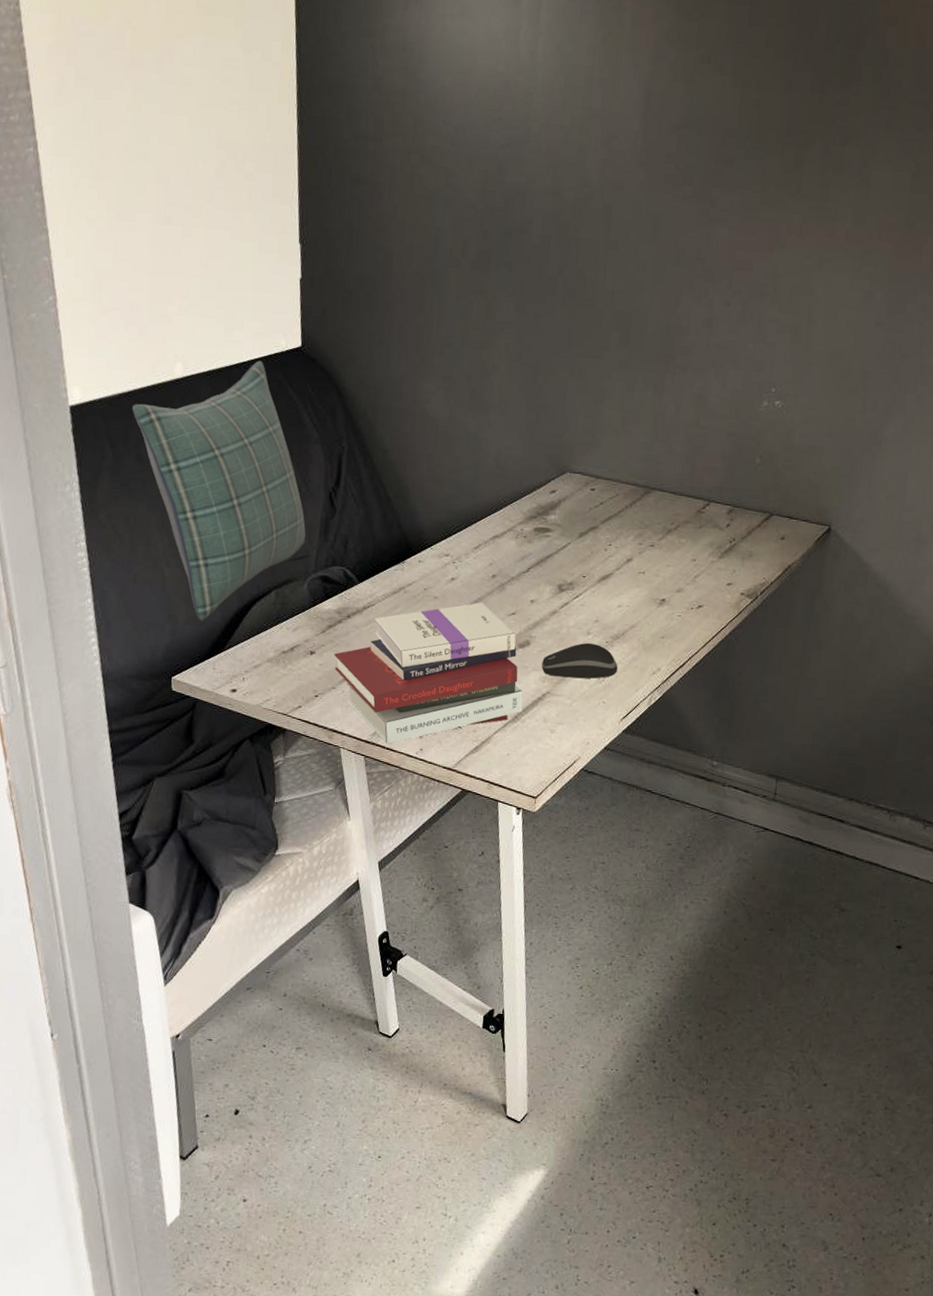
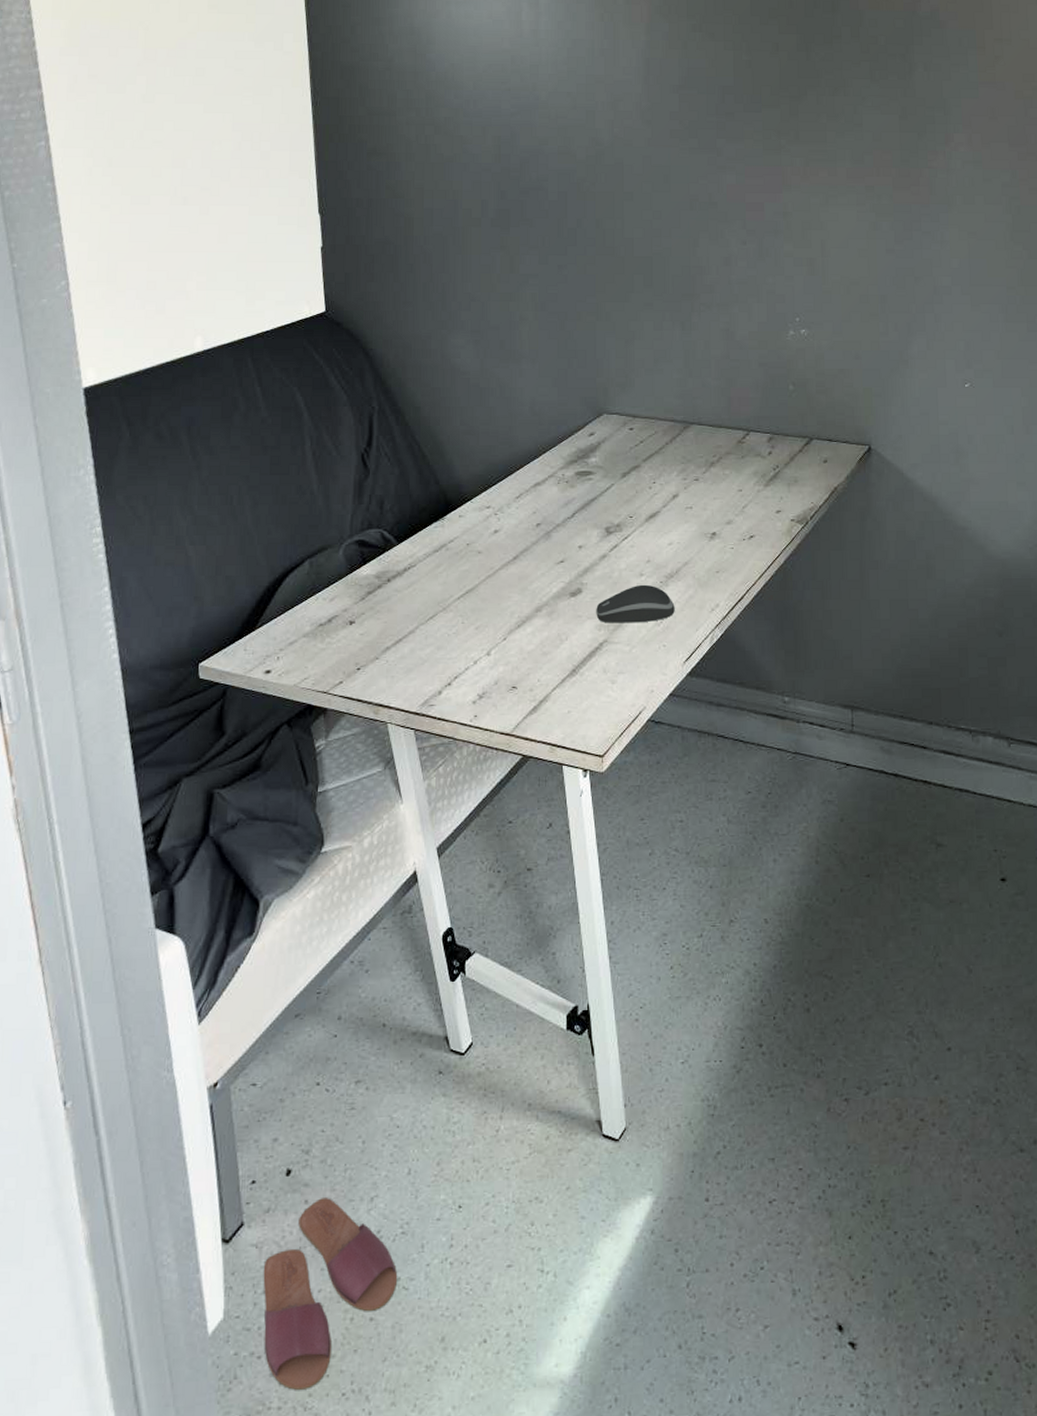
pillow: present [132,360,312,621] -> none [150,328,346,600]
slippers: none [211,1135,324,1276] -> present [263,1198,398,1390]
books: present [334,602,523,744] -> none [376,553,580,714]

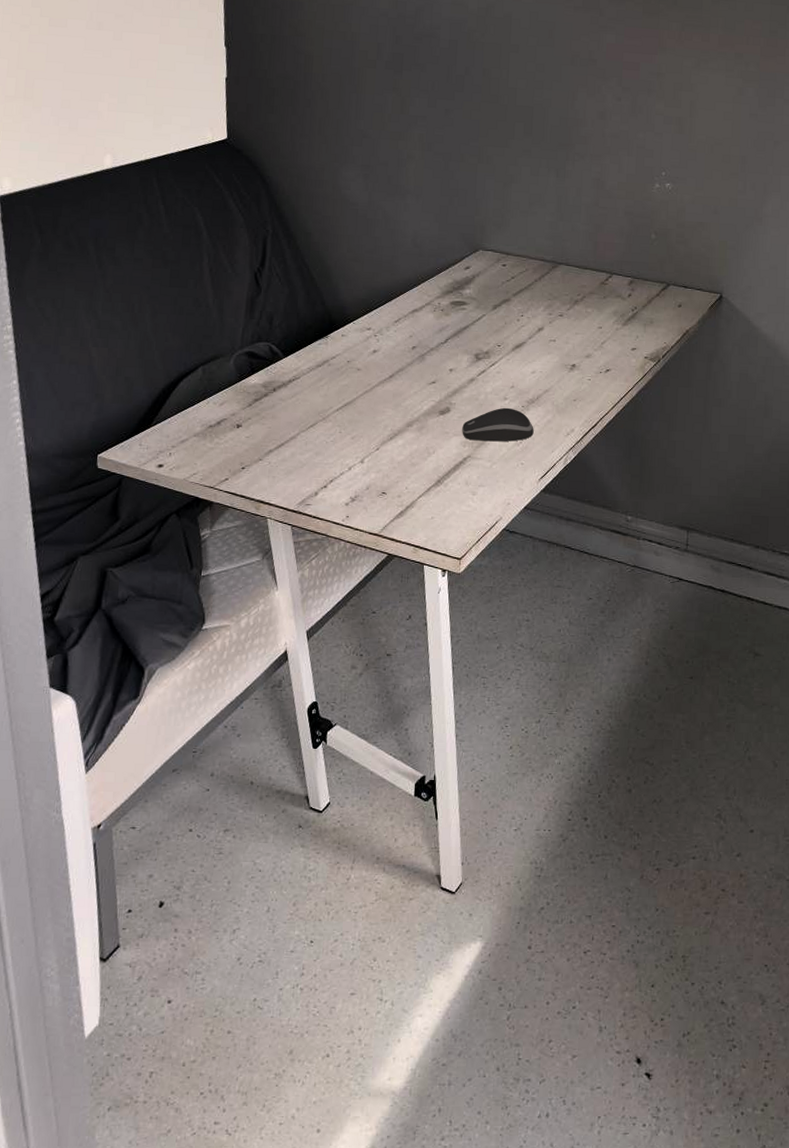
slippers: present [263,1198,398,1390] -> none [133,928,254,1088]

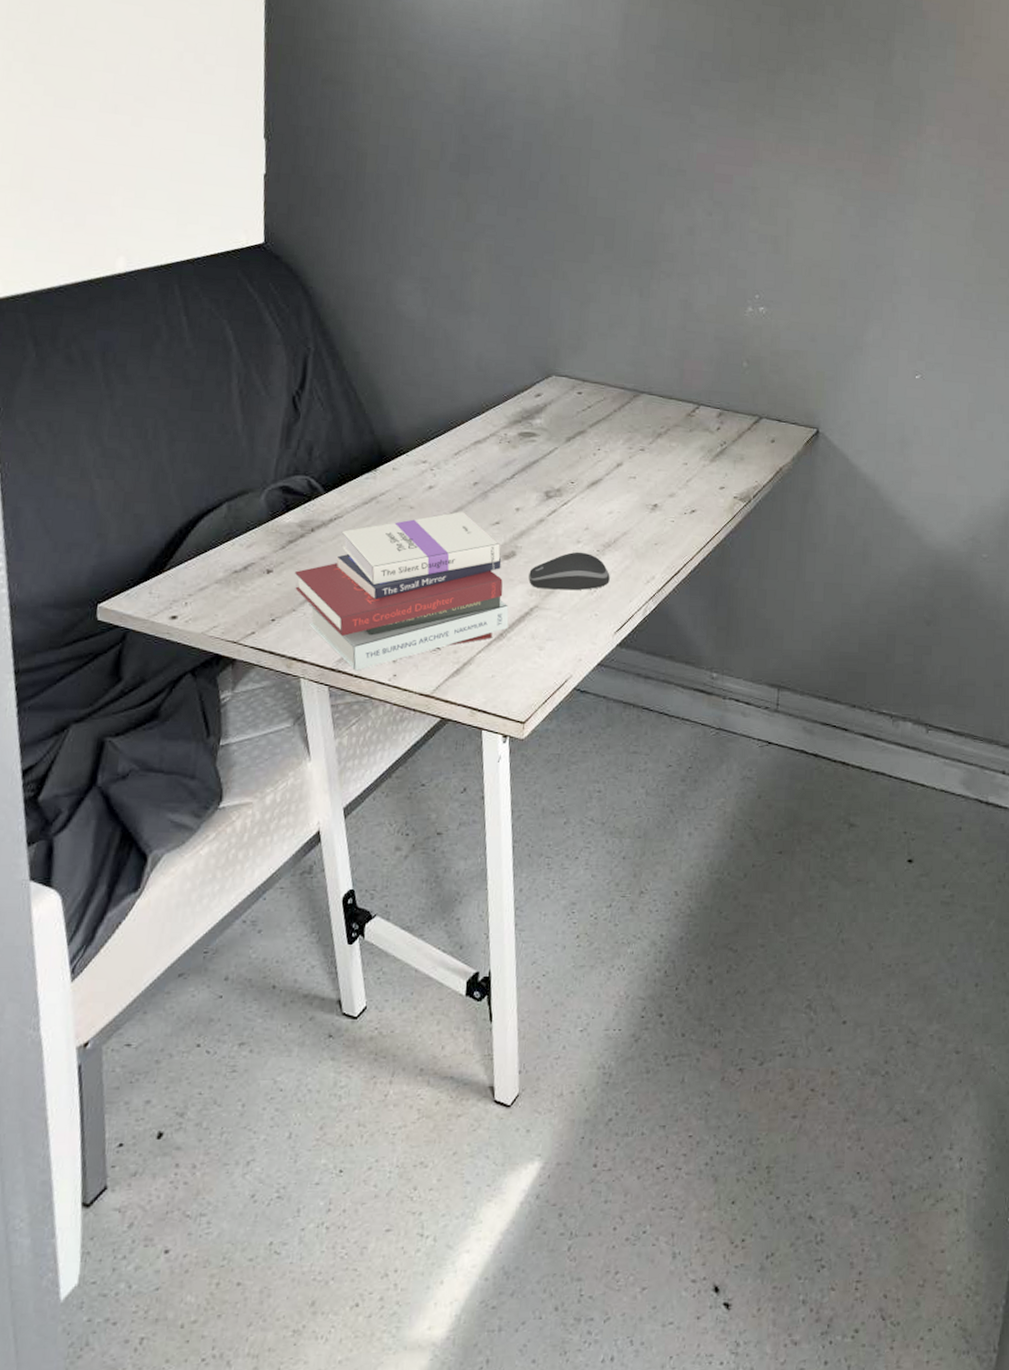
books: none [261,372,445,513] -> present [295,512,509,671]

